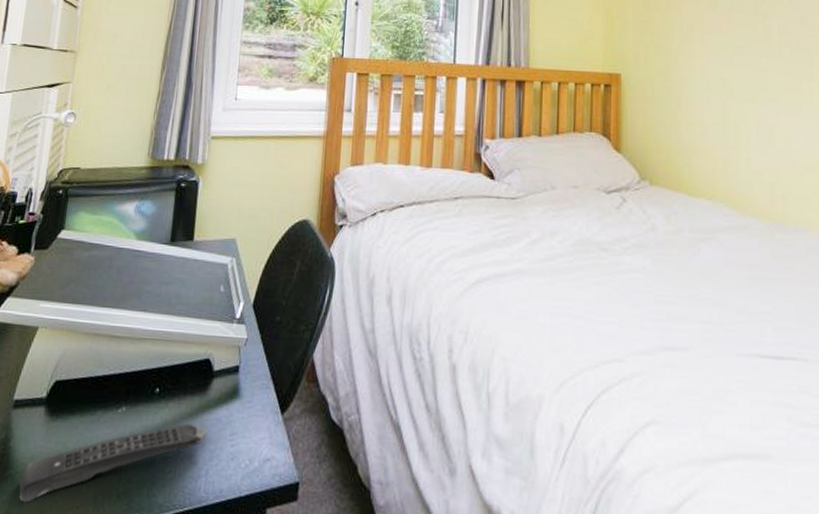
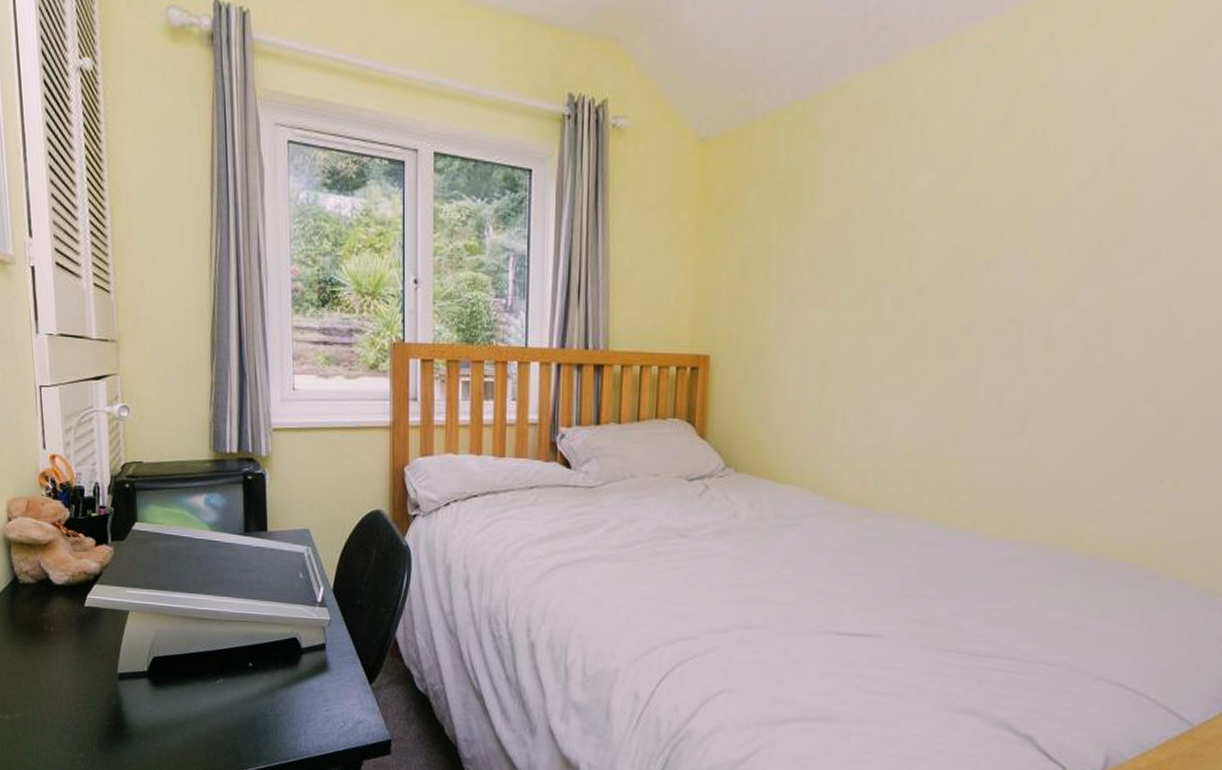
remote control: present [19,423,207,503] -> none [137,692,302,756]

